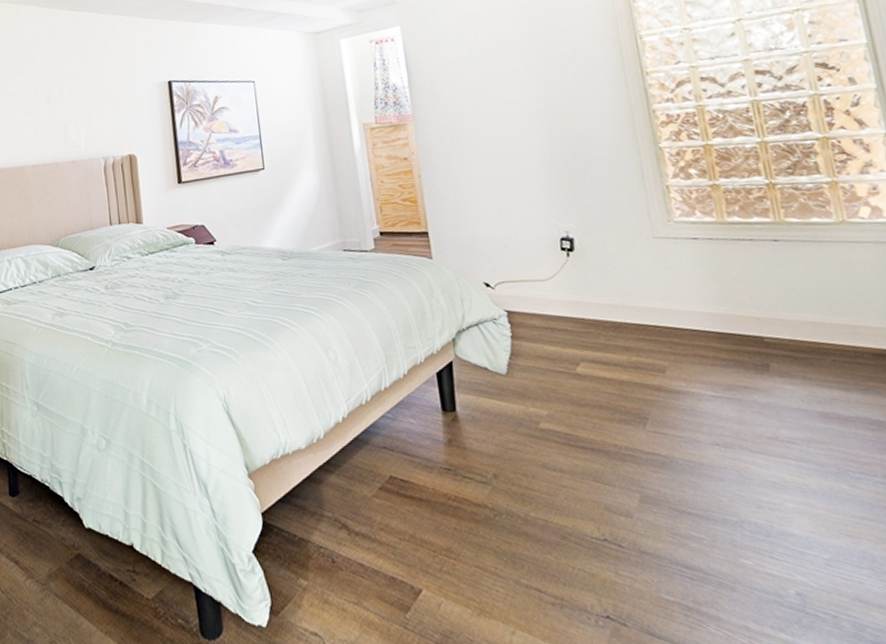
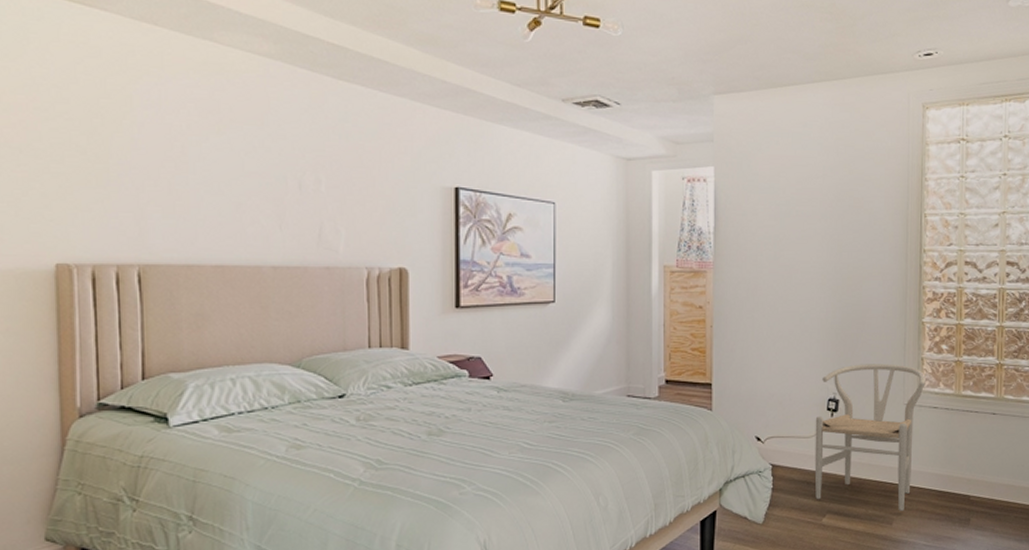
chair: none [549,195,682,357] -> present [814,364,927,511]

